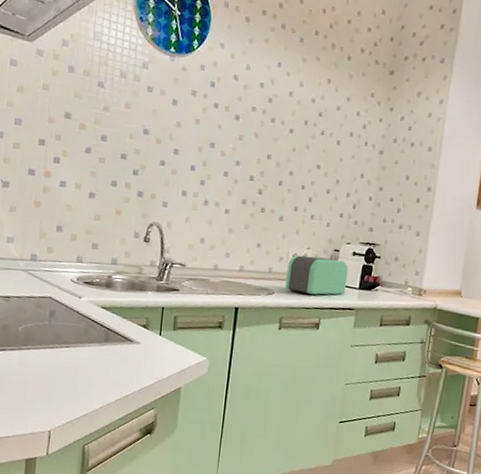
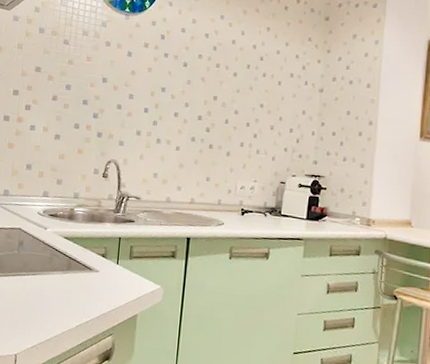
toaster: present [285,255,349,296] -> none [234,187,296,226]

